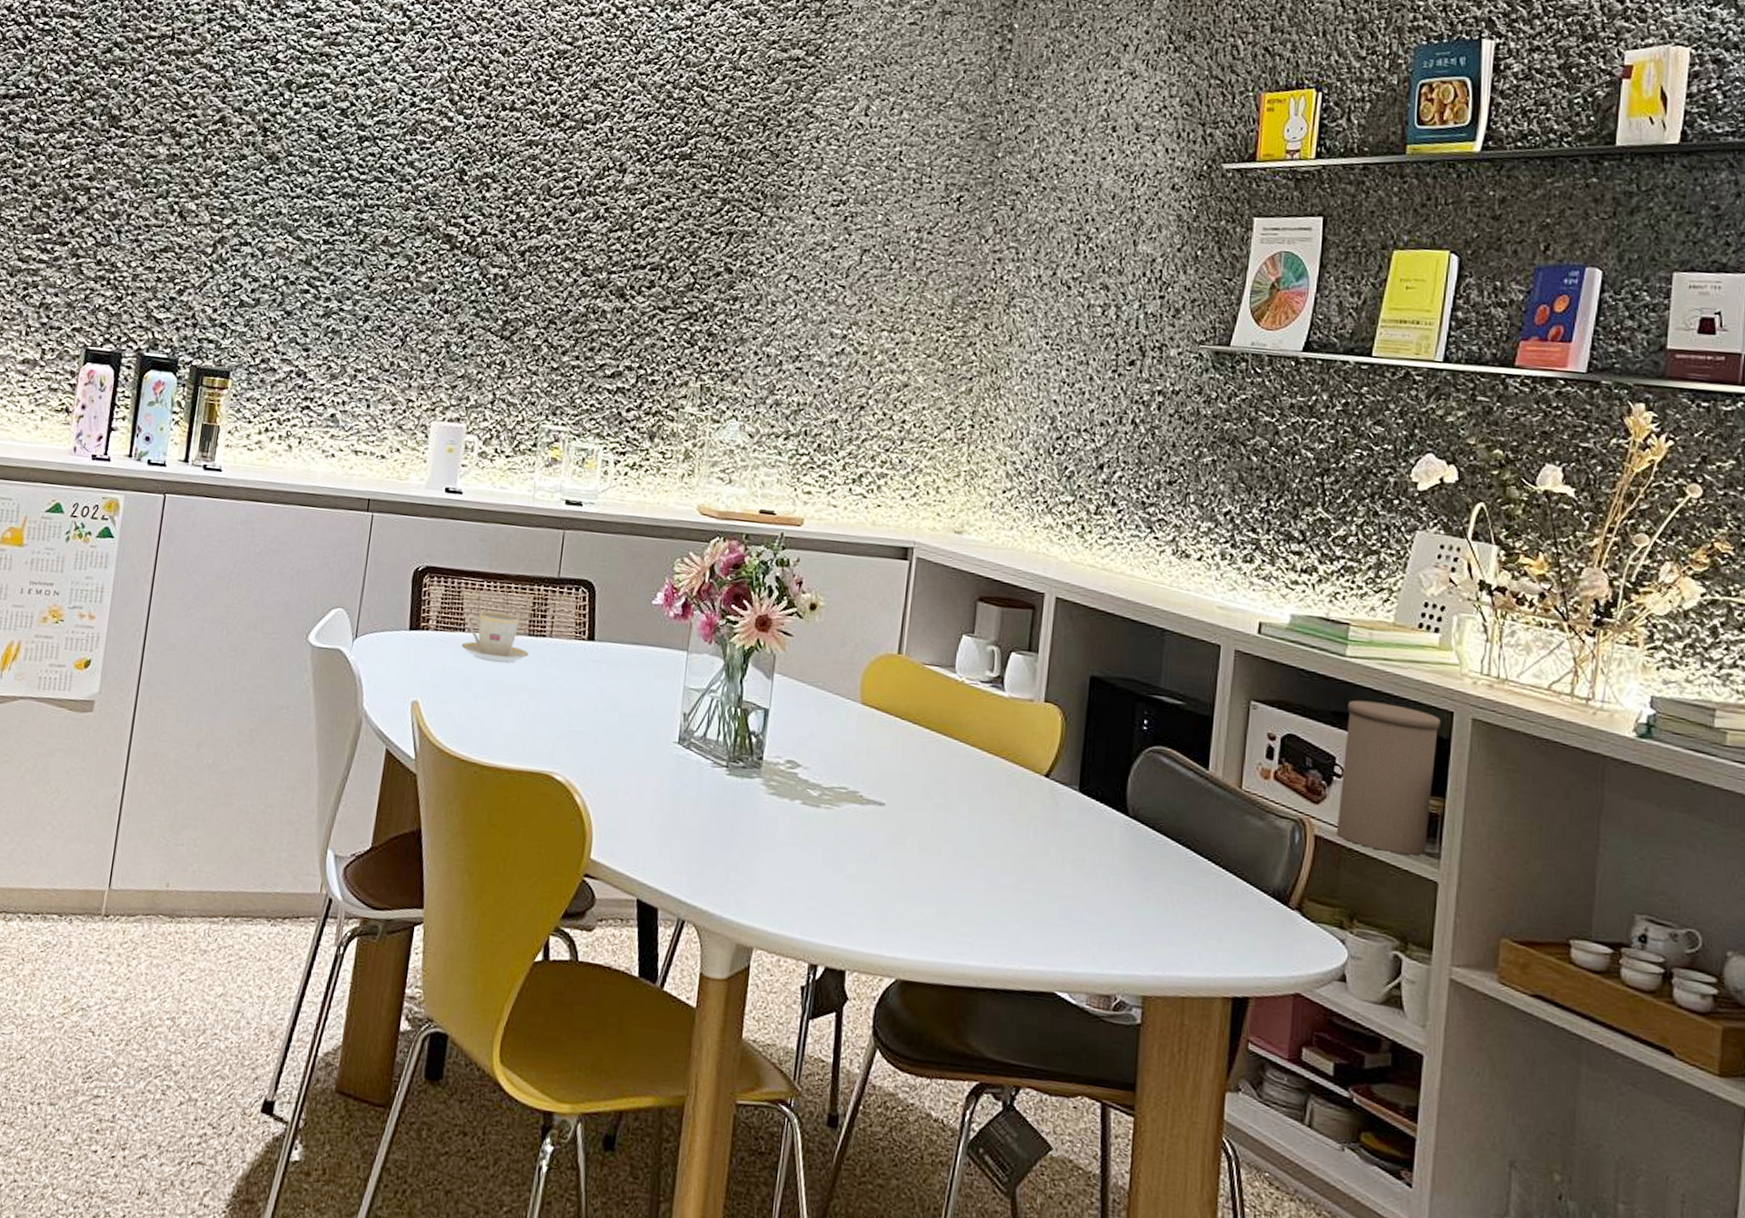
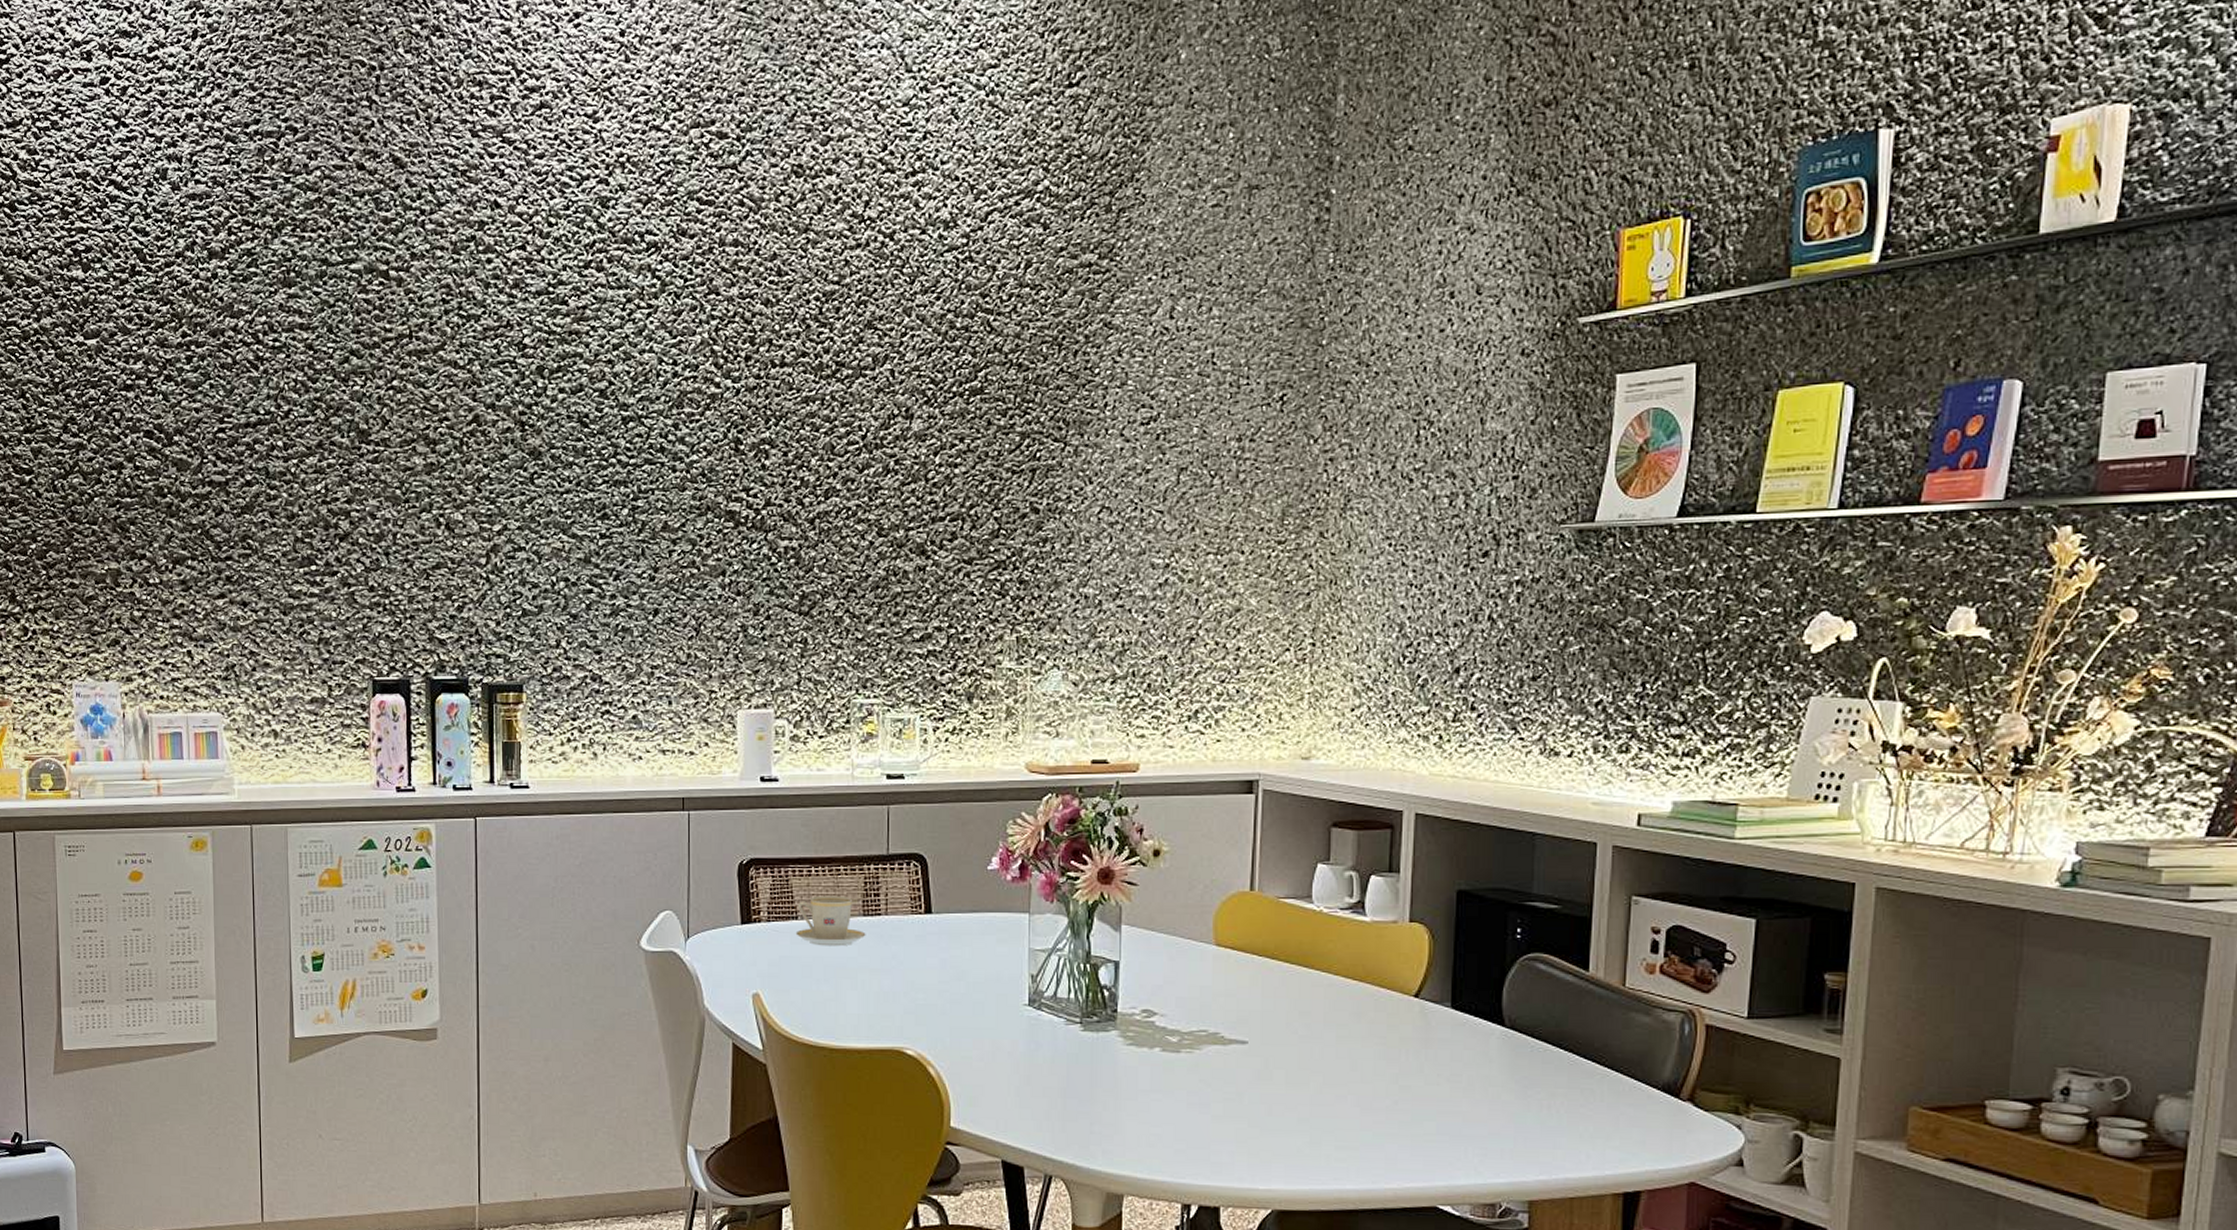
canister: present [1336,699,1441,856] -> none [1728,882,1841,1034]

